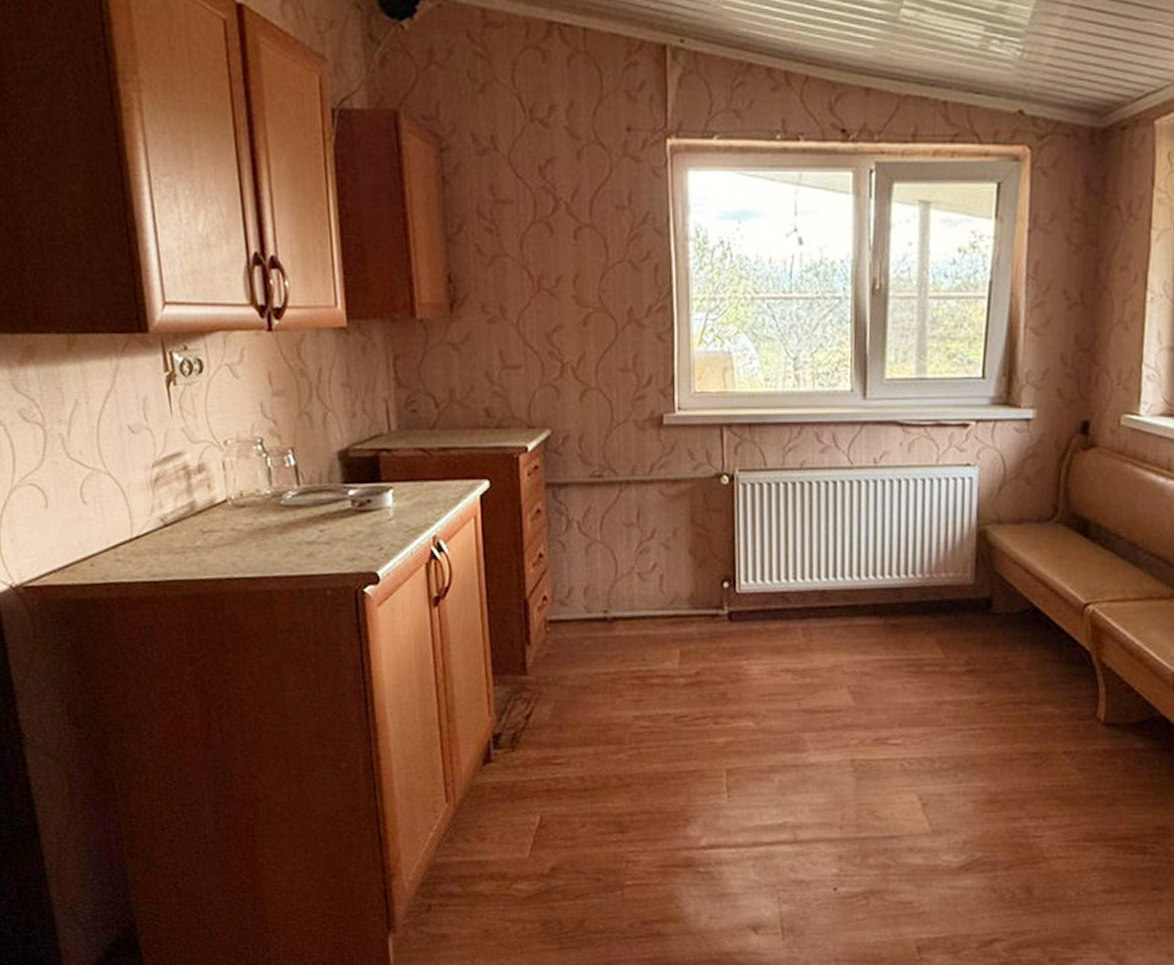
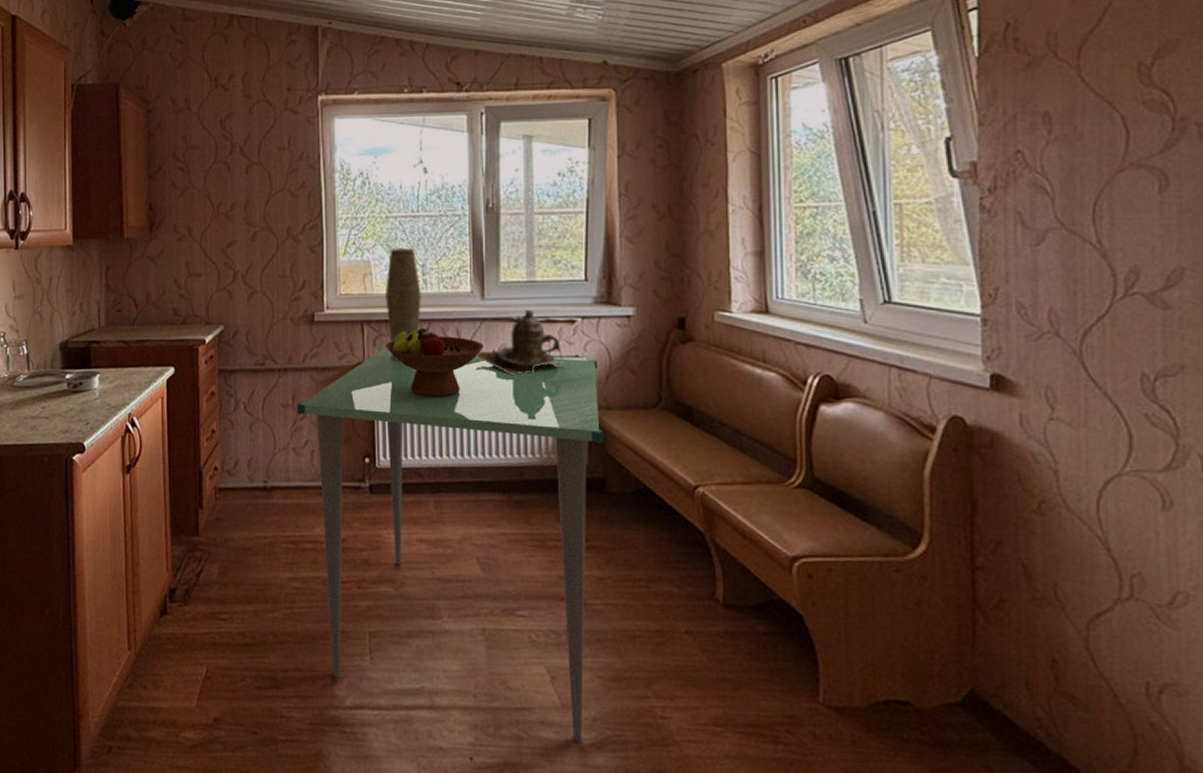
dining table: none [642,457,992,866] -> present [296,348,603,742]
fruit bowl: none [749,433,863,513] -> present [385,328,484,397]
vase: none [750,337,792,473] -> present [386,249,421,362]
teapot: none [855,411,953,486] -> present [477,309,564,375]

